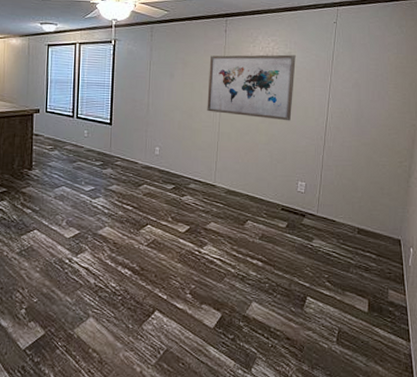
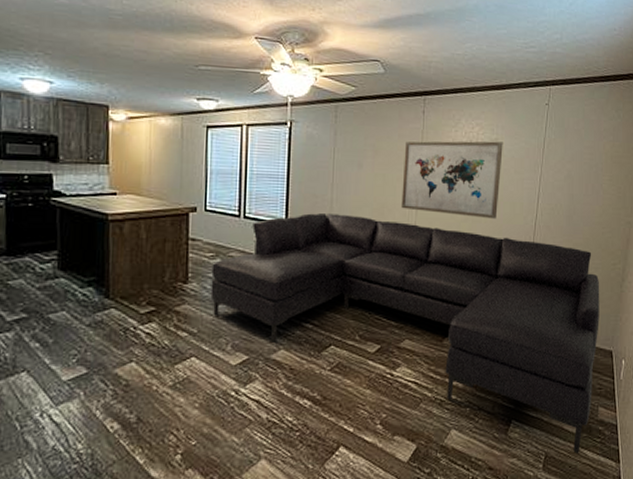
sofa: none [50,115,388,332] -> present [210,213,600,455]

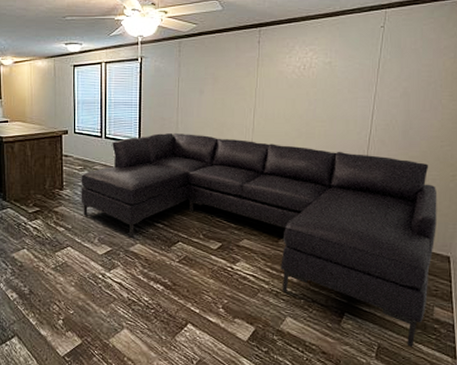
wall art: present [401,141,503,220] -> none [239,64,337,135]

